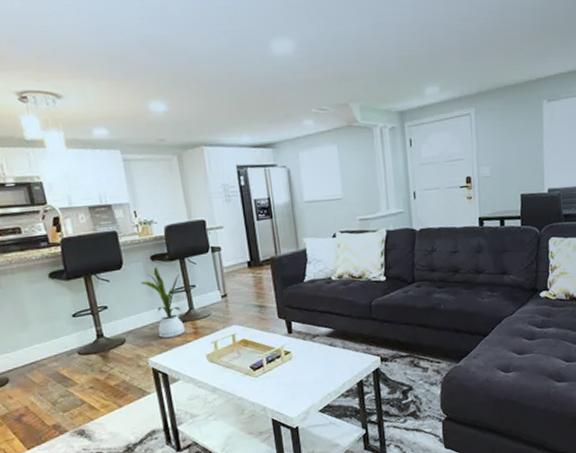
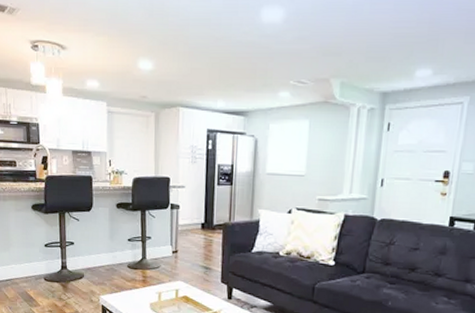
house plant: present [141,266,185,338] -> none [105,214,139,281]

